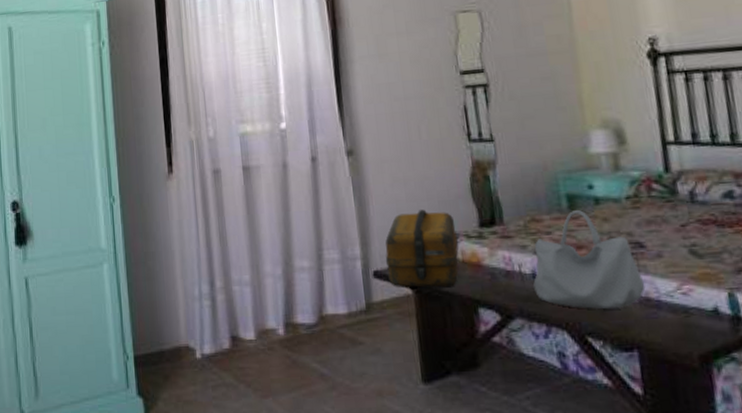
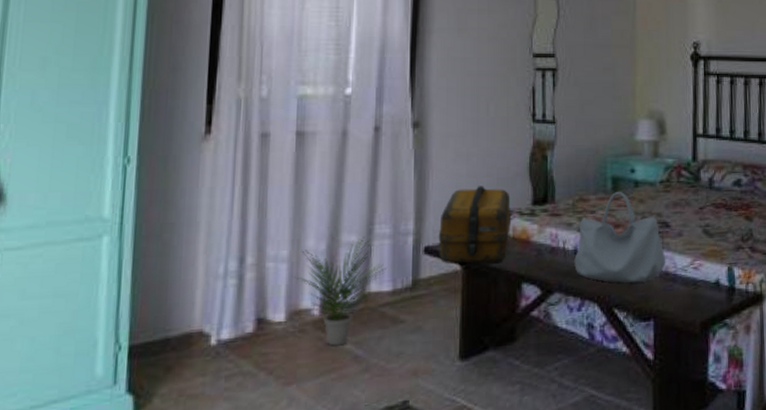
potted plant: none [255,262,341,364] -> present [291,237,388,346]

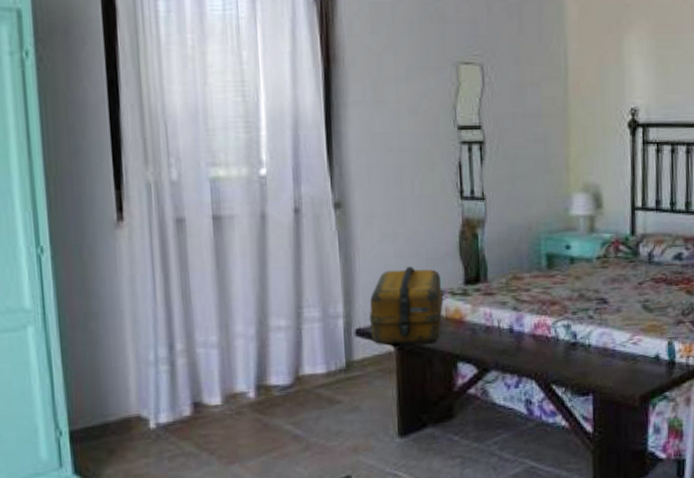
potted plant: present [291,237,388,346] -> none [223,321,320,427]
handbag: present [574,191,666,283] -> none [510,268,604,360]

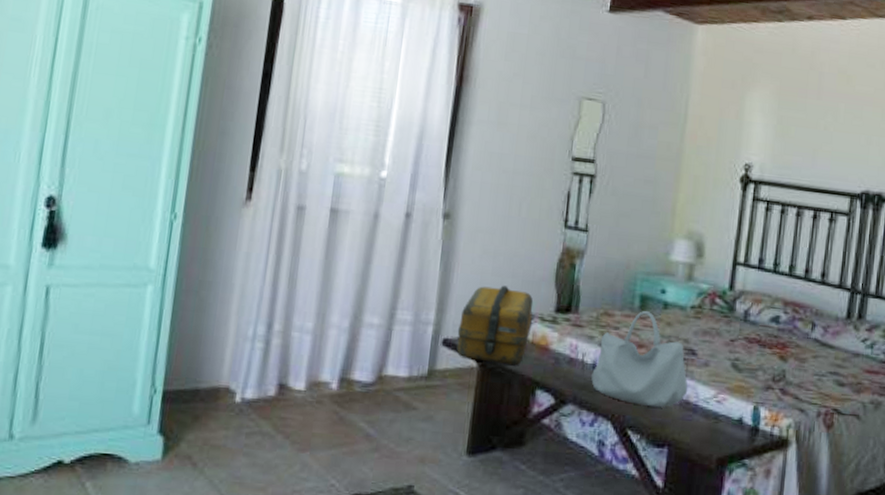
handbag: none [510,268,604,360] -> present [591,310,688,408]

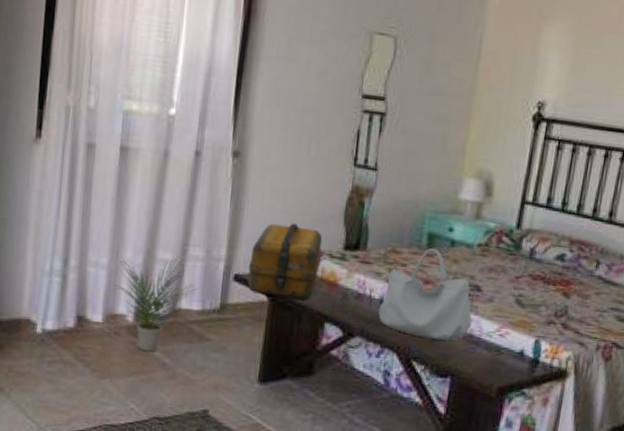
potted plant: none [314,320,406,422] -> present [110,256,198,352]

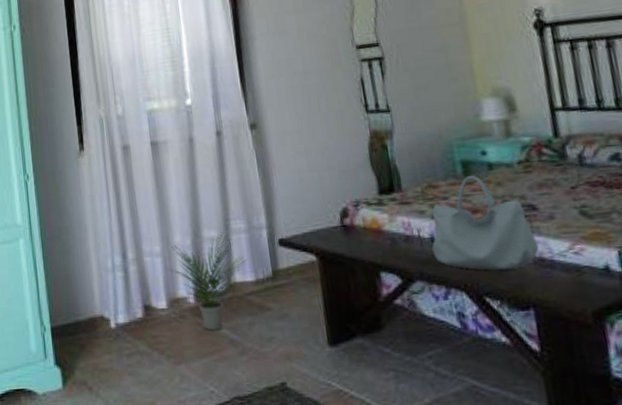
suitcase: present [247,223,323,300] -> none [289,179,360,255]

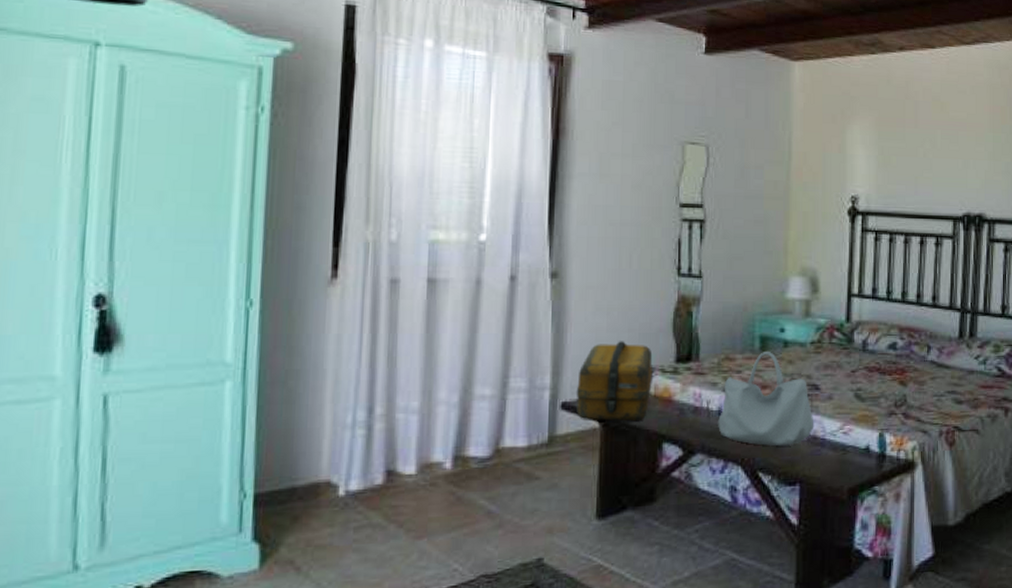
potted plant: present [166,232,248,331] -> none [422,390,523,501]
suitcase: none [289,179,360,255] -> present [576,341,653,422]

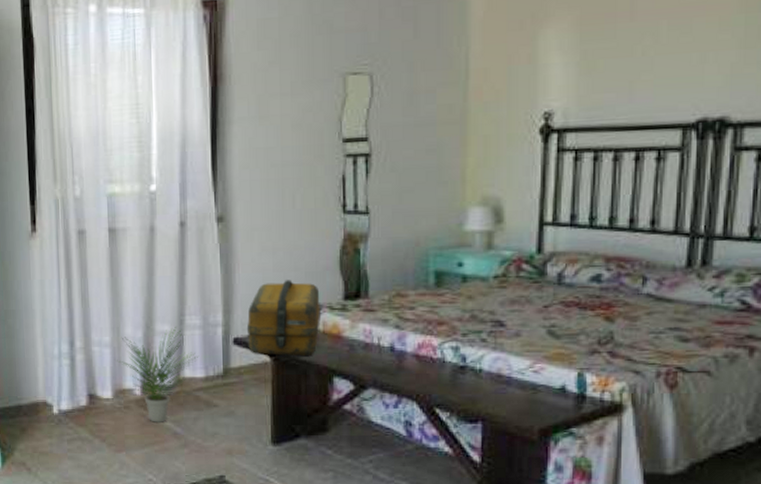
potted plant: none [422,390,523,501] -> present [114,327,199,422]
handbag: present [718,350,814,447] -> none [390,286,499,384]

